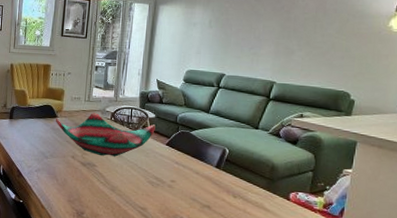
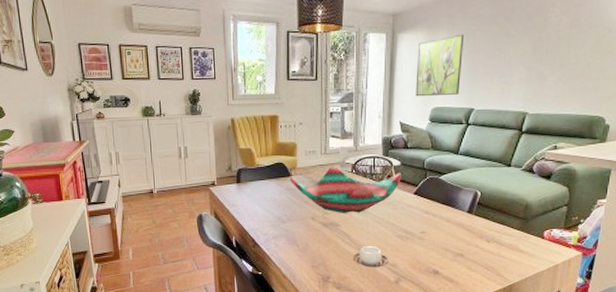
cup: none [105,188,140,209] -> present [352,246,389,267]
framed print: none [172,9,219,61] -> present [415,34,465,97]

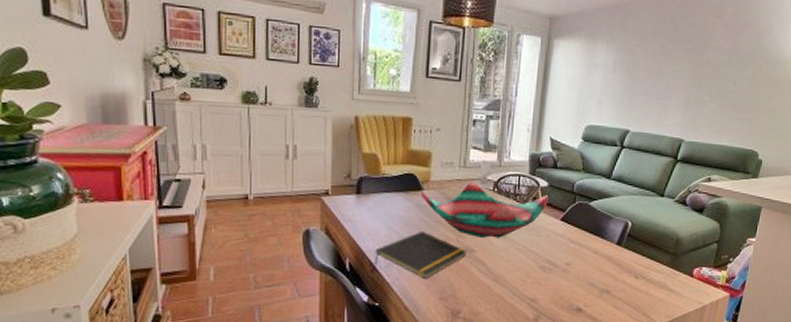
notepad: none [255,210,333,250] -> present [374,230,467,279]
cup: present [352,246,389,267] -> none [487,277,529,302]
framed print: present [415,34,465,97] -> none [569,47,625,114]

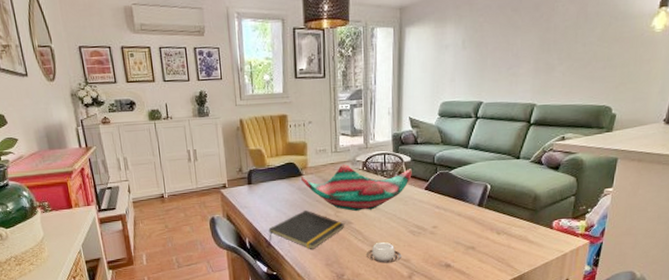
cup: none [487,277,529,302] -> present [365,242,402,264]

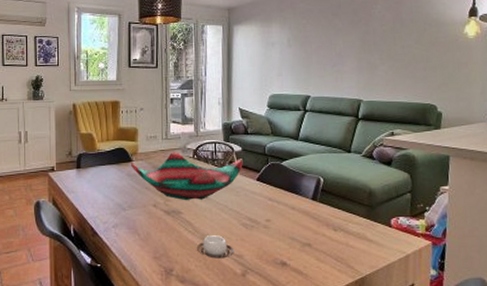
notepad: present [268,210,345,249] -> none [95,197,175,240]

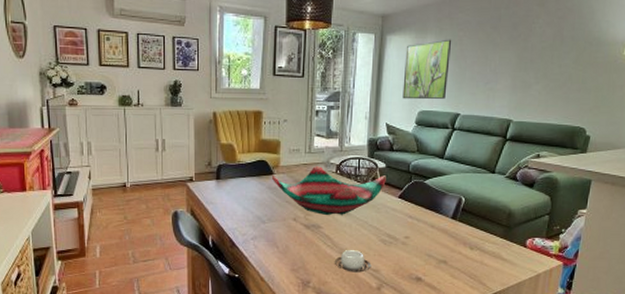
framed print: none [252,27,296,84] -> present [402,39,452,100]

